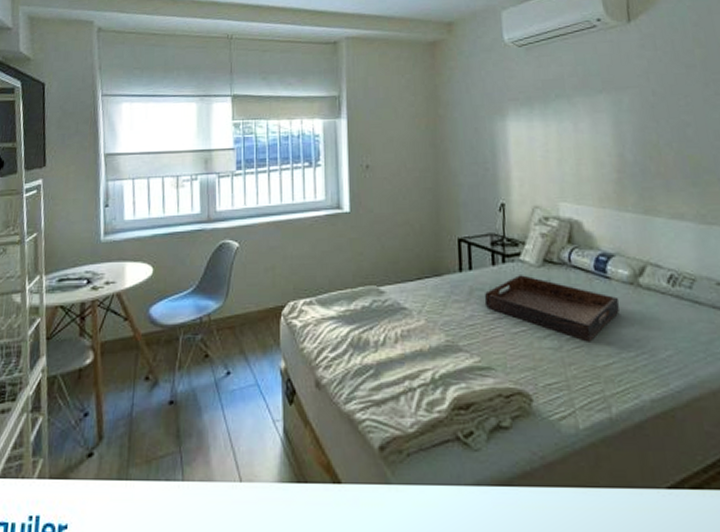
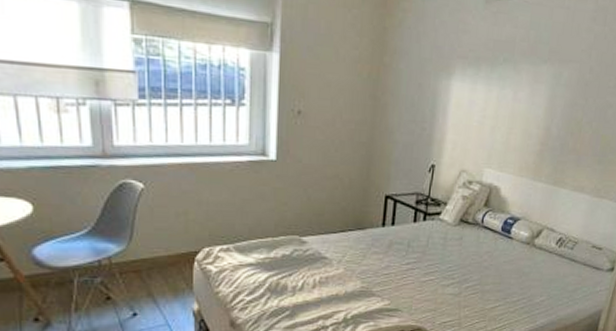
serving tray: present [484,275,620,342] -> none [401,232,516,290]

